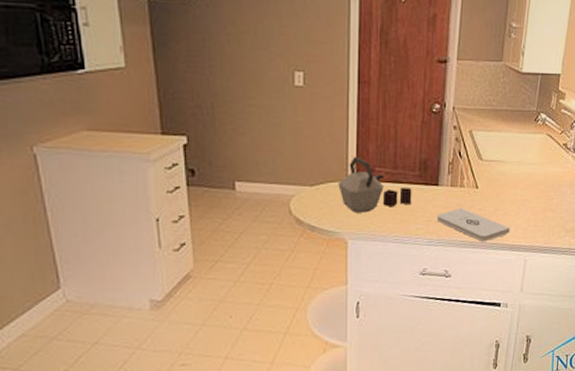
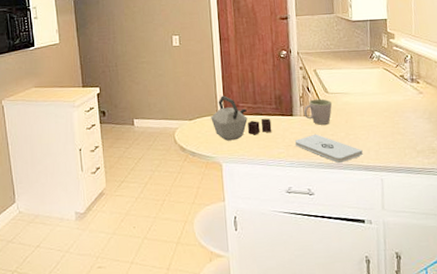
mug: none [452,166,484,198] -> present [304,98,332,125]

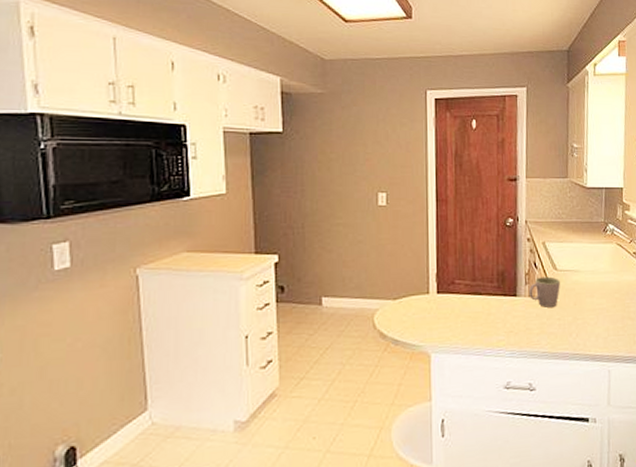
kettle: present [211,95,272,141] -> none [420,270,492,326]
notepad: present [294,134,363,163] -> none [516,318,591,352]

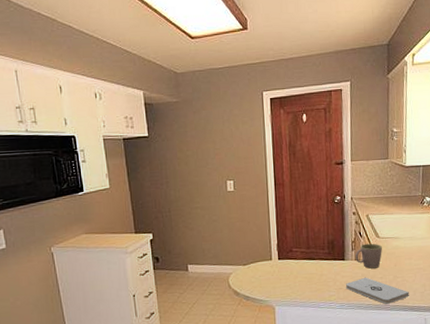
notepad: none [516,318,591,352] -> present [345,277,409,304]

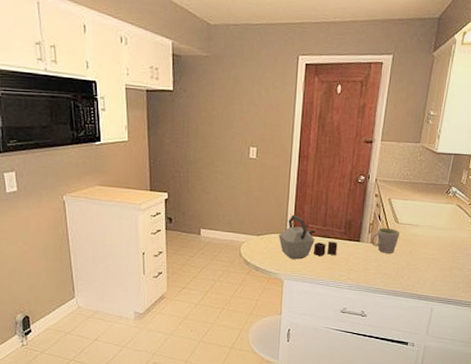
kettle: none [265,241,324,285] -> present [278,215,338,260]
notepad: present [345,277,409,304] -> none [356,261,420,290]

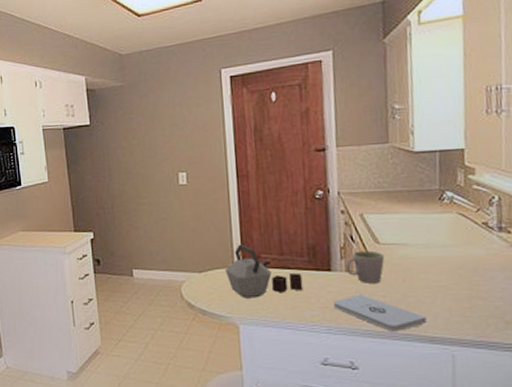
notepad: none [356,261,420,290] -> present [332,294,427,331]

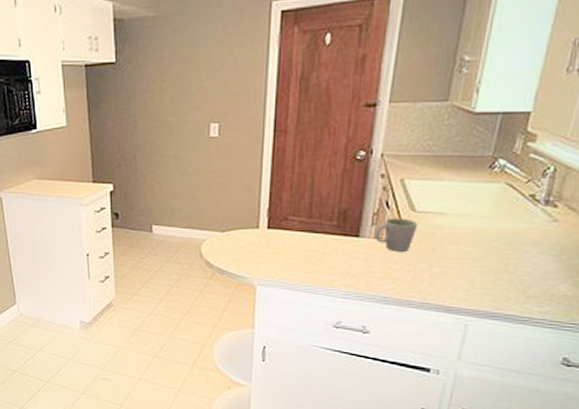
kettle: present [225,244,303,299] -> none [249,205,328,261]
notepad: present [332,294,427,331] -> none [355,261,448,300]

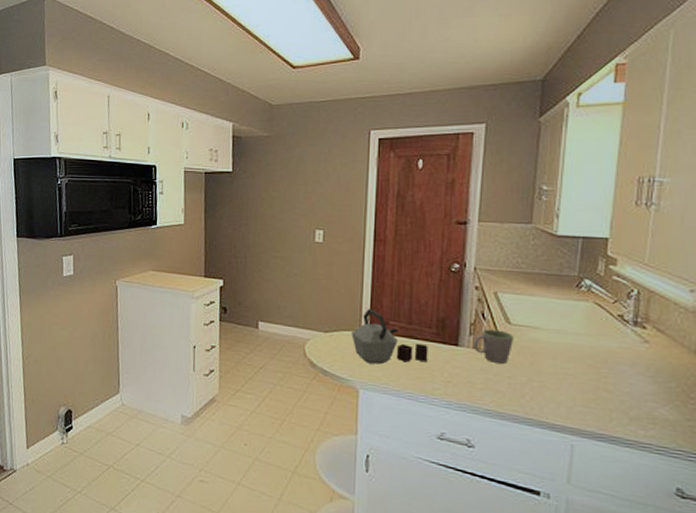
kettle: none [249,205,328,261] -> present [351,308,428,365]

